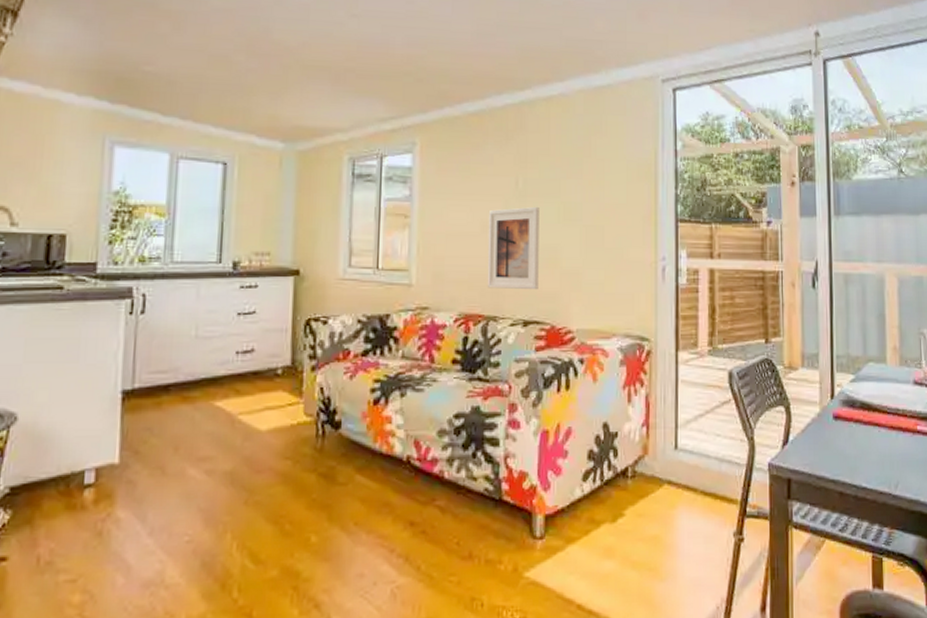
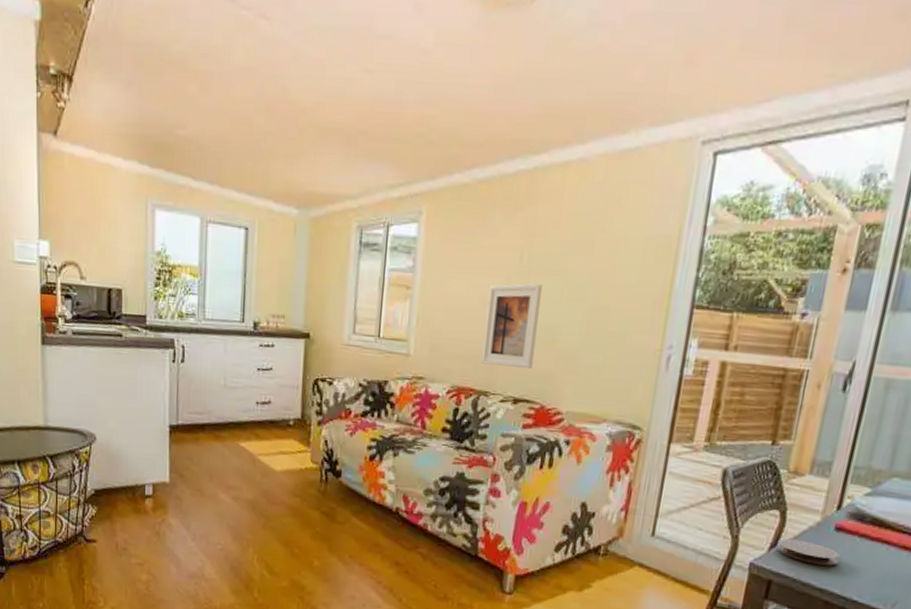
coaster: none [788,433,843,456] -> present [776,538,840,566]

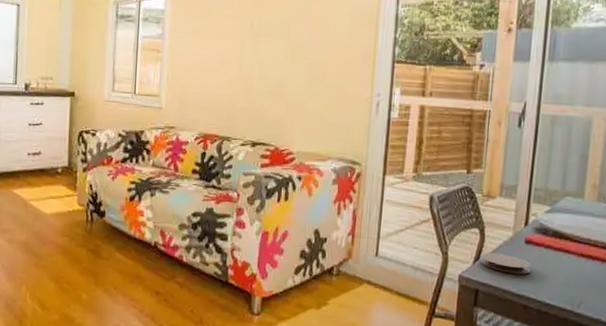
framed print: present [481,283,542,370] -> none [223,45,271,117]

